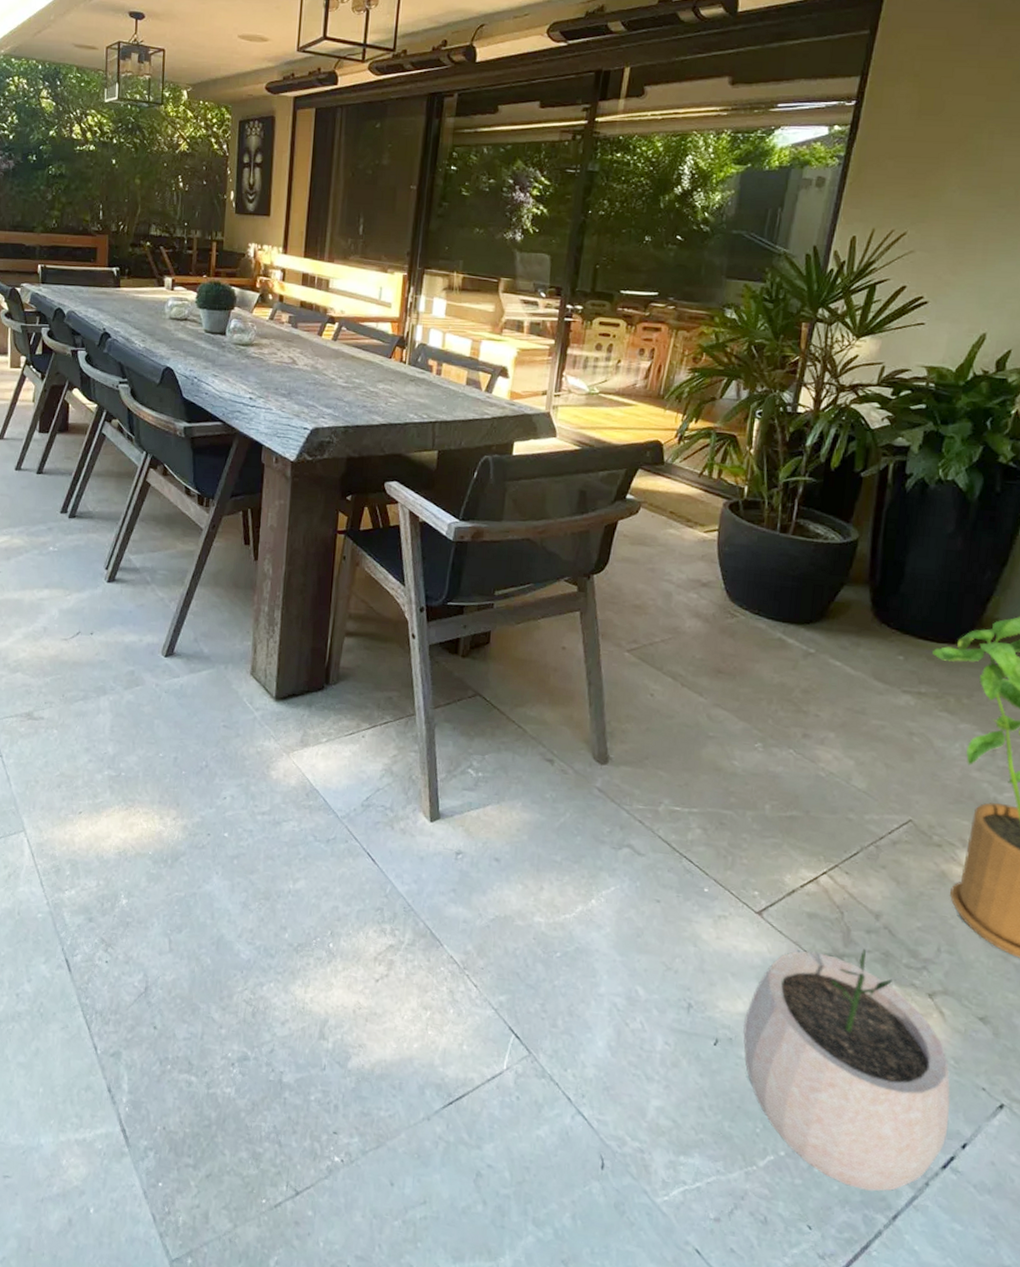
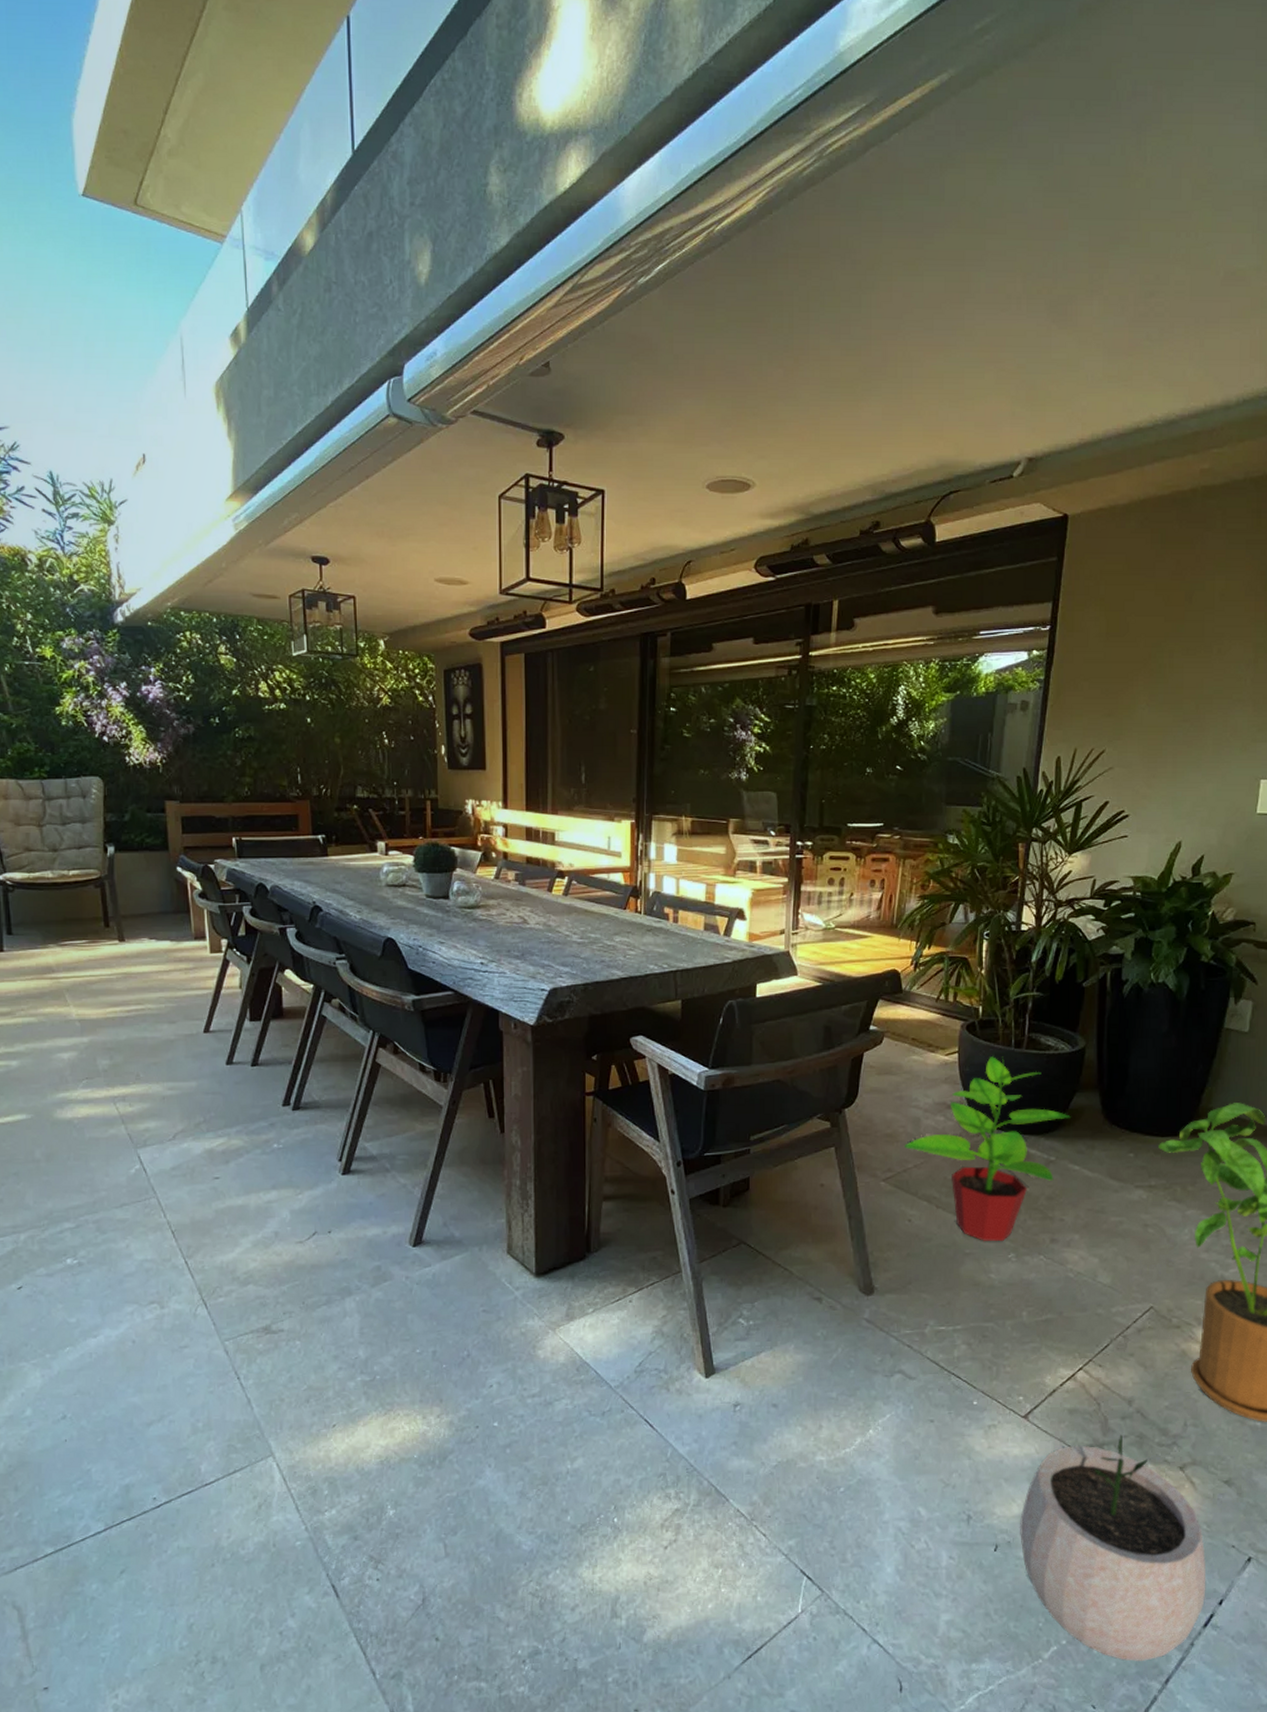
potted plant: none [653,538,836,730] -> present [905,1056,1071,1242]

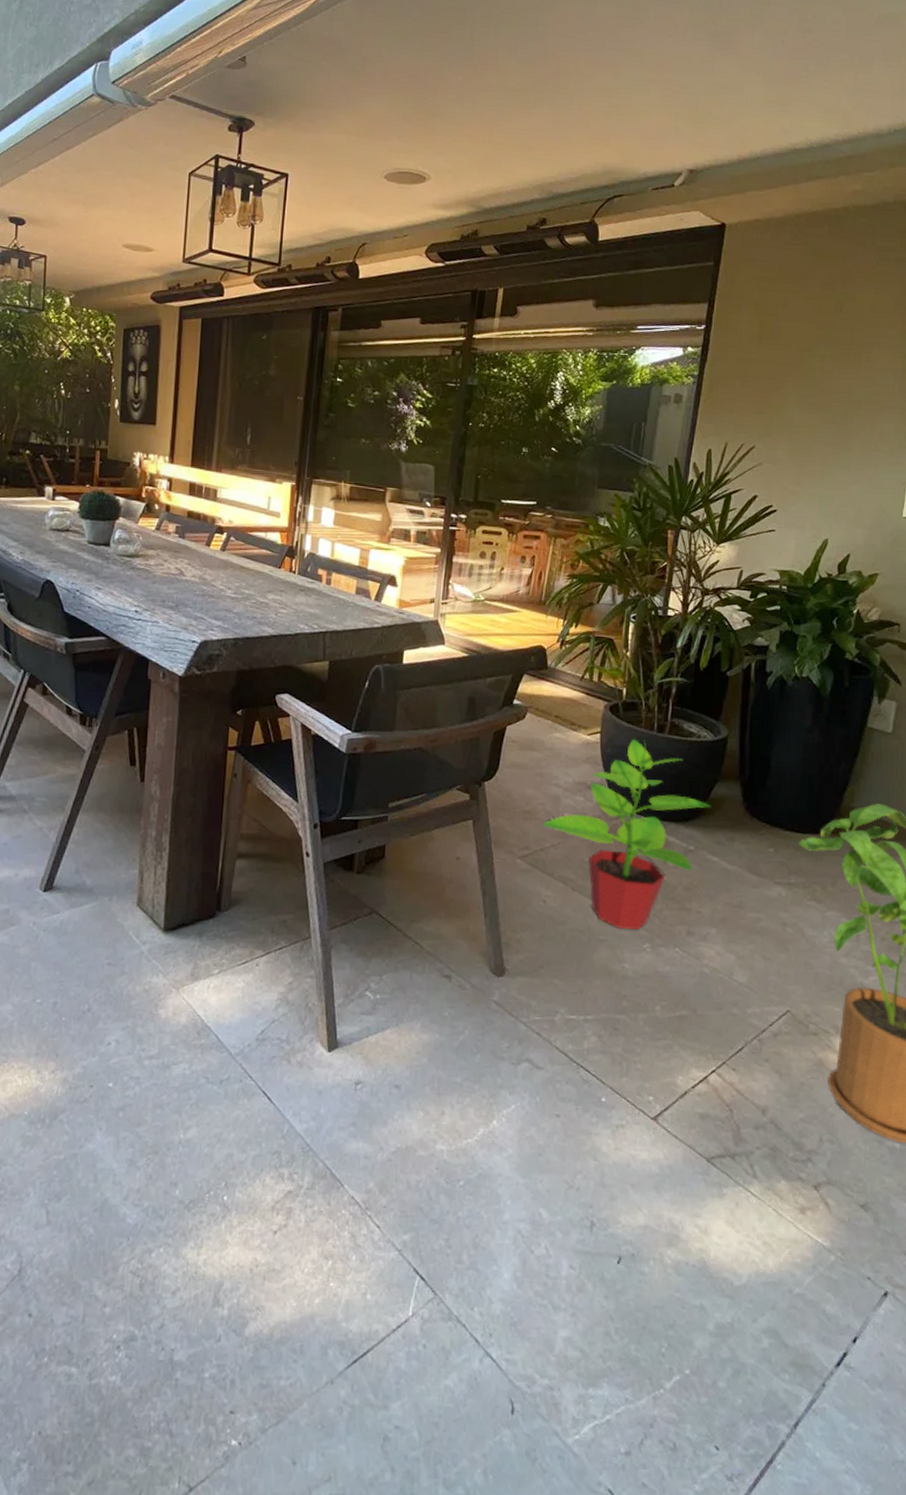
plant pot: present [1019,1434,1206,1661] -> none [644,1145,840,1400]

